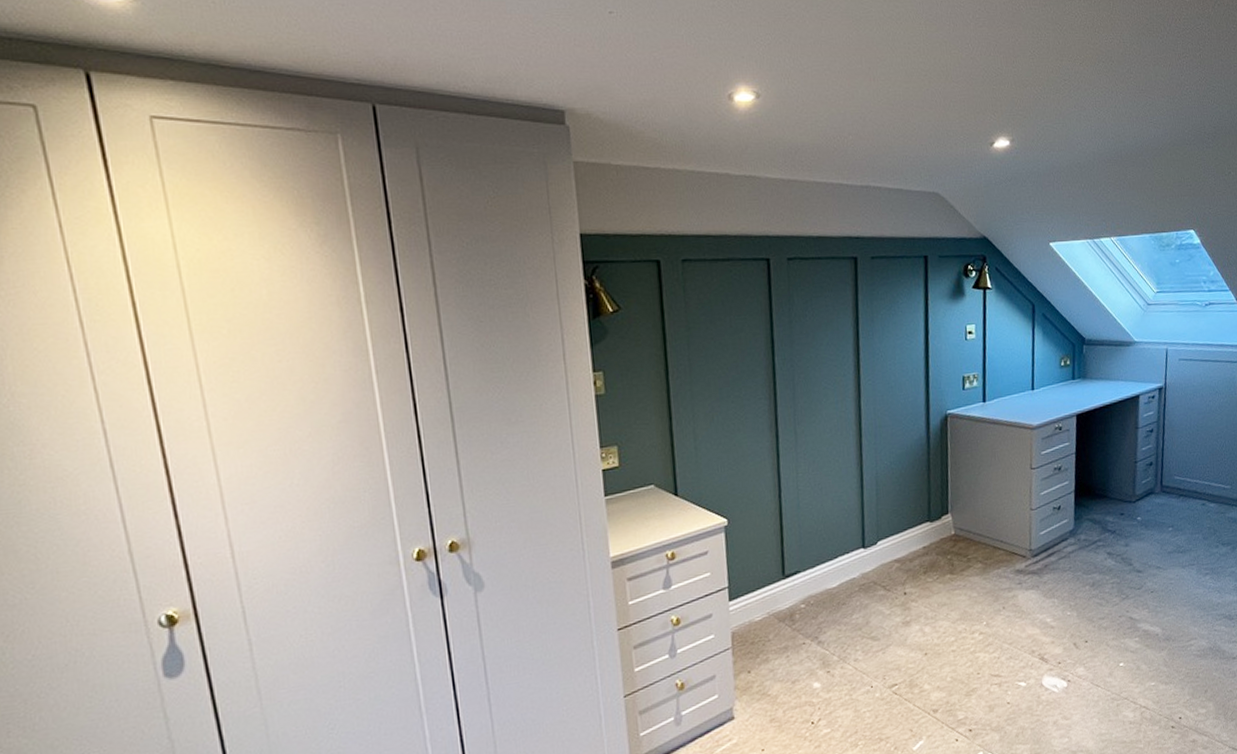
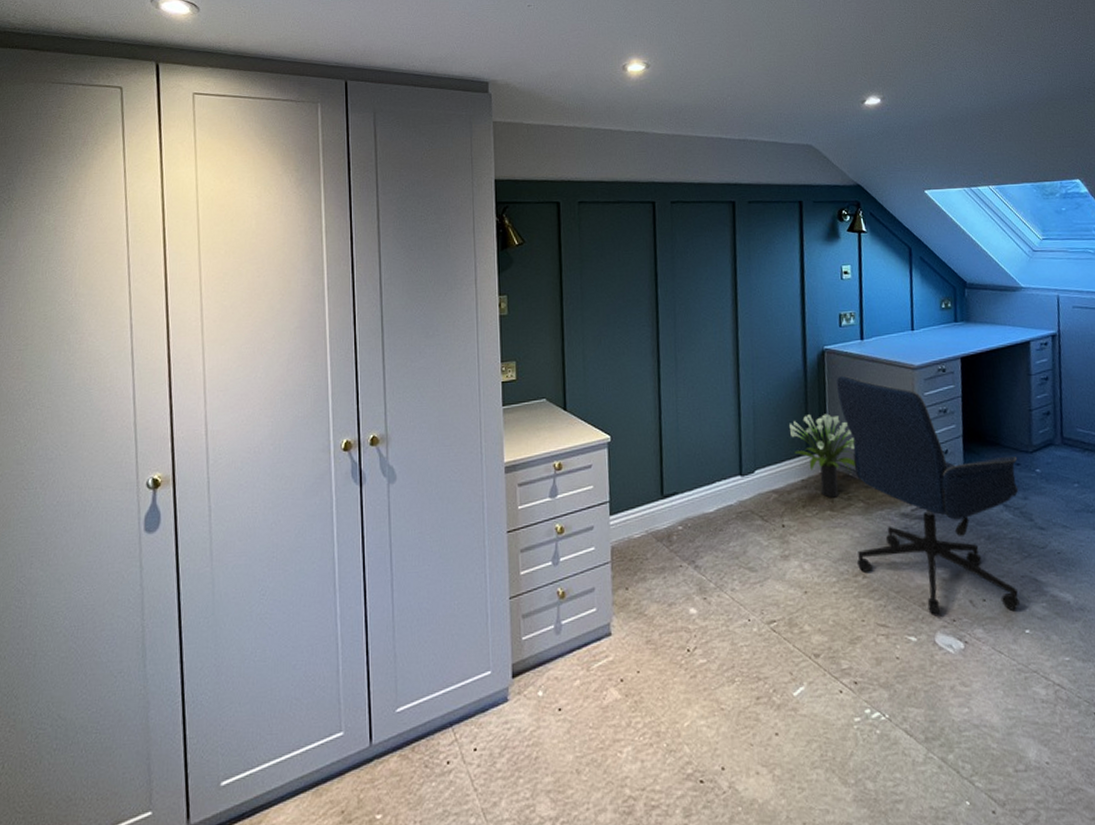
potted plant: none [912,479,975,562] -> present [789,414,855,498]
office chair: none [959,439,1122,660] -> present [836,375,1021,615]

